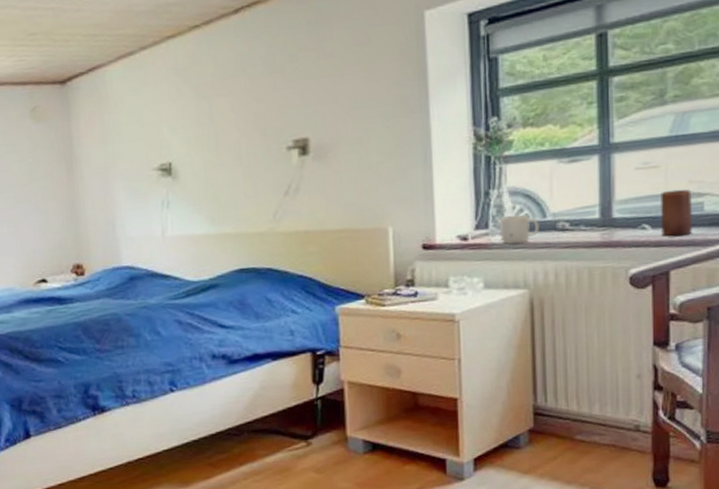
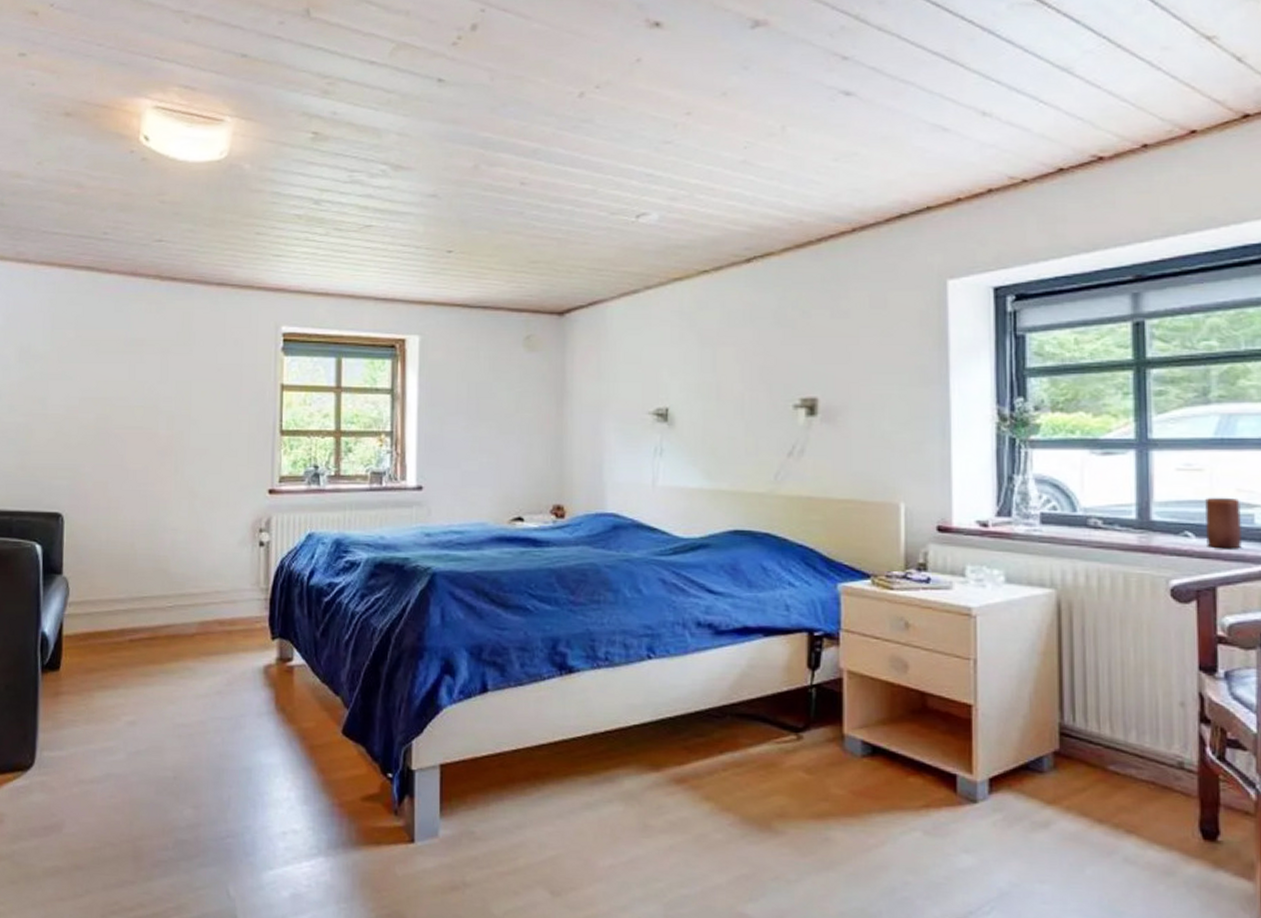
mug: present [498,214,539,244] -> none [1023,505,1068,536]

